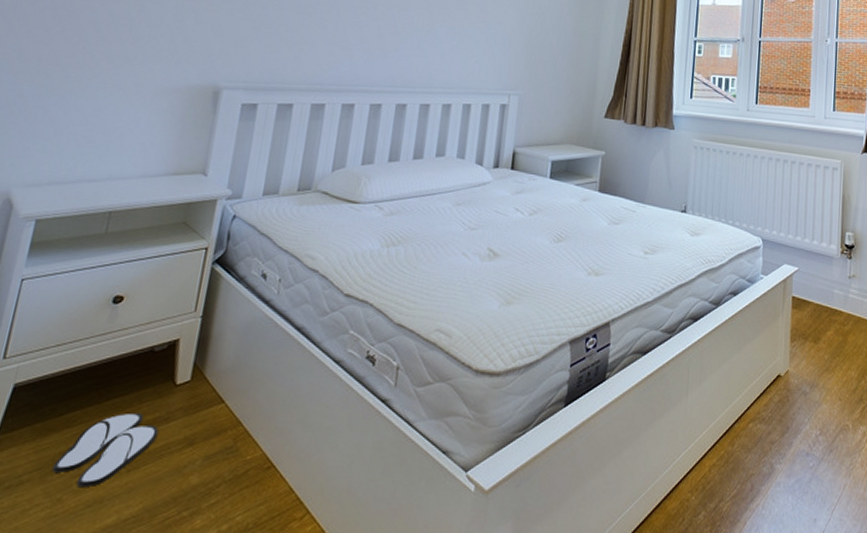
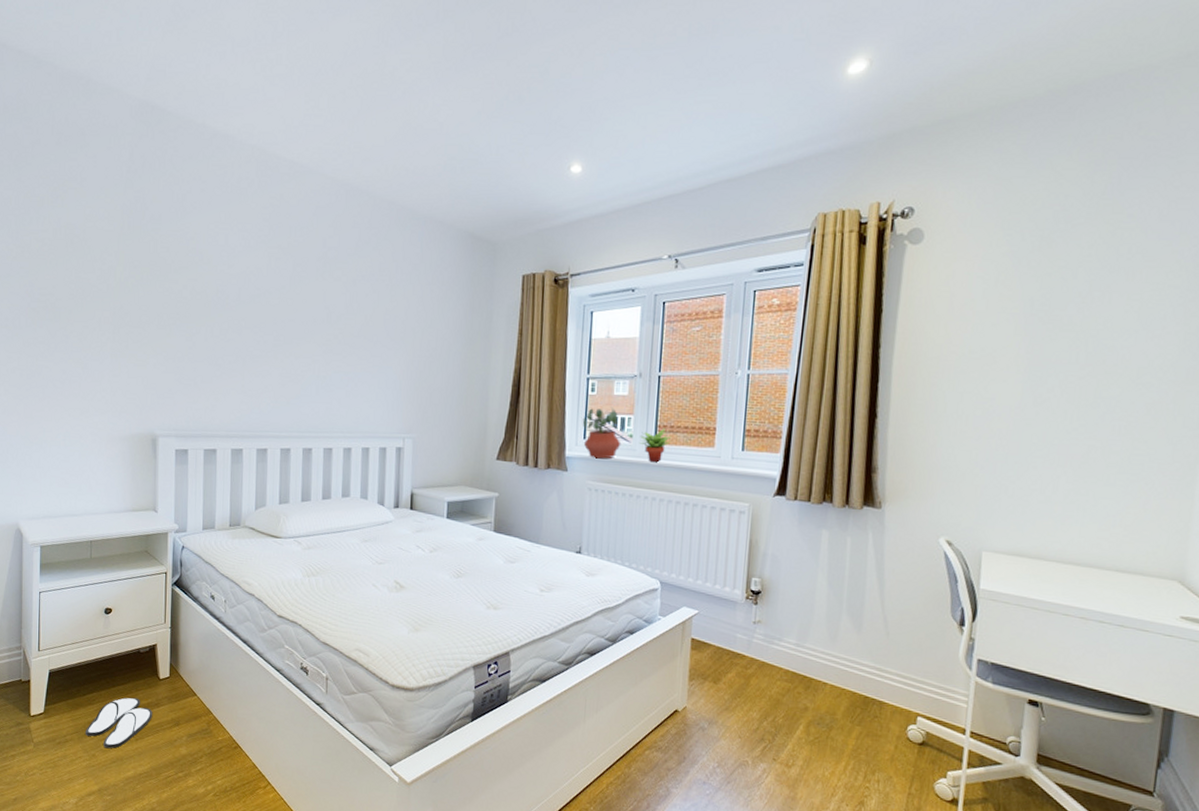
potted plant: none [689,69,726,118] -> present [582,408,621,459]
succulent plant: none [742,89,772,122] -> present [639,428,672,463]

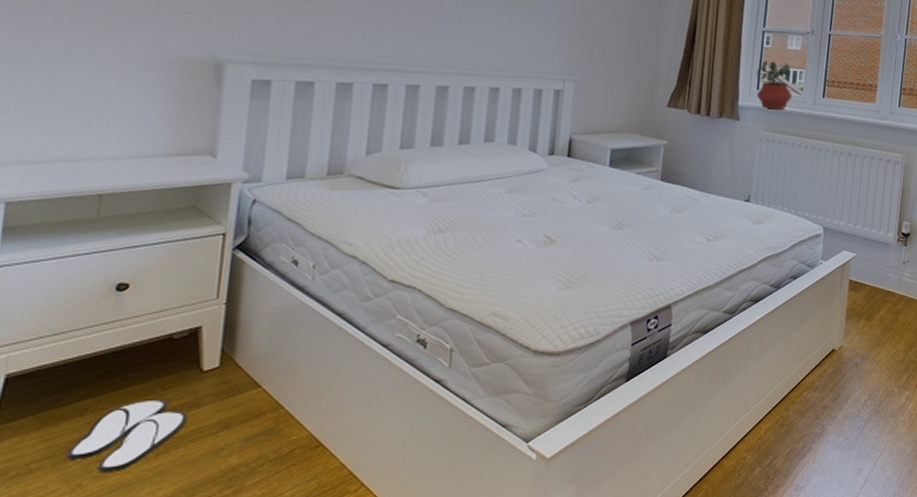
succulent plant: present [639,428,672,463] -> none [809,83,839,115]

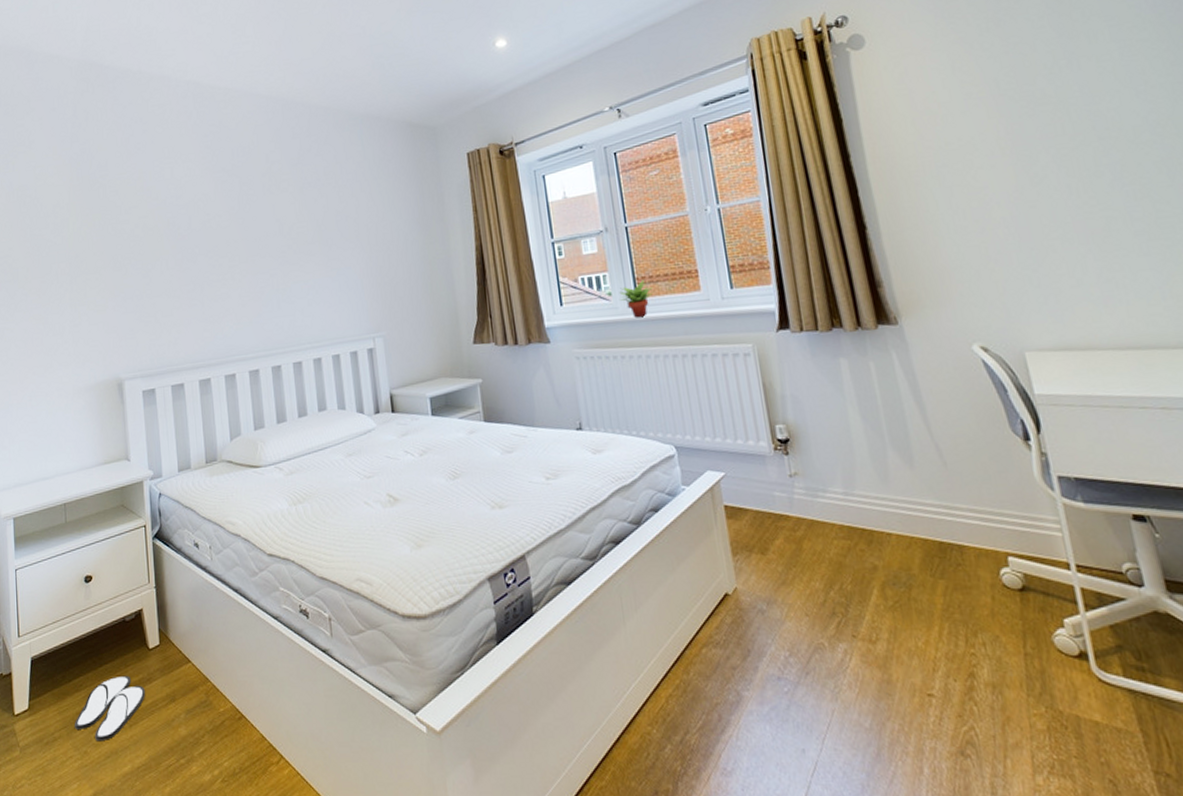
potted plant: present [756,60,793,110] -> none [555,268,601,325]
succulent plant: none [809,83,839,115] -> present [619,279,653,318]

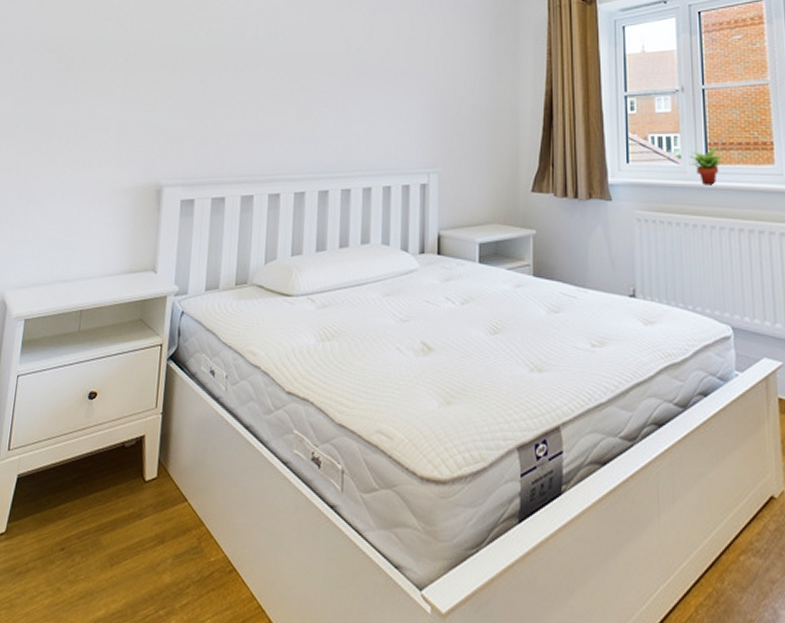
slippers: present [75,675,145,742] -> none [52,507,133,579]

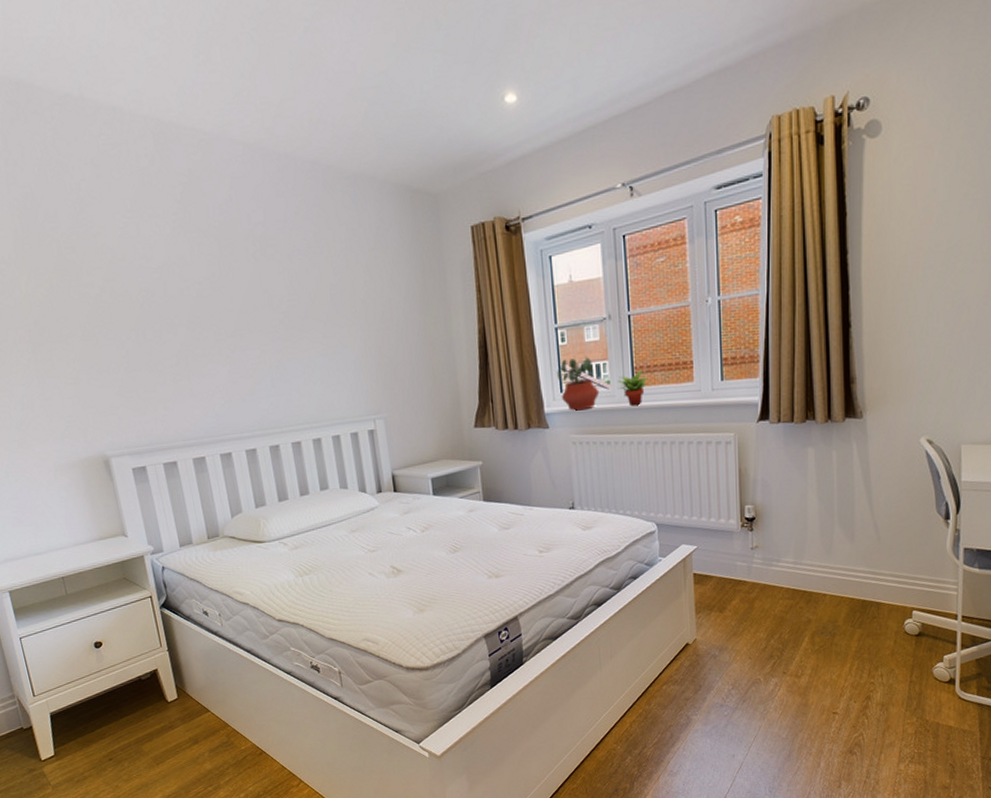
potted plant: none [623,127,669,184] -> present [556,356,600,411]

